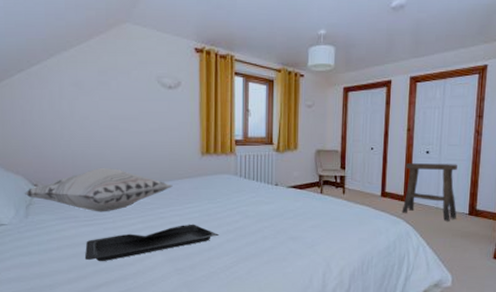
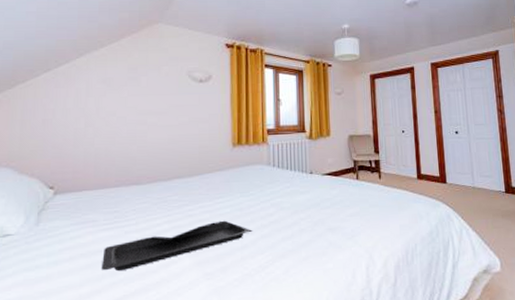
decorative pillow: present [25,167,173,212] -> none [38,164,203,214]
stool: present [401,163,457,221] -> none [437,142,494,201]

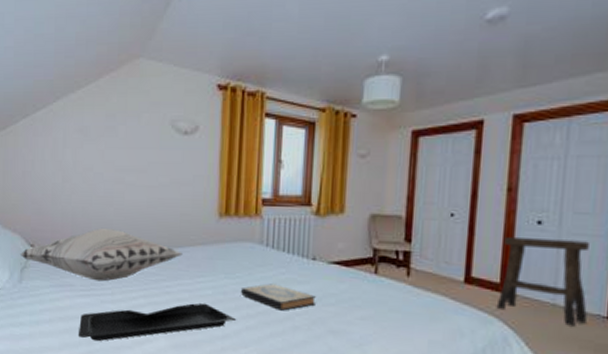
decorative pillow: none [38,164,203,214] -> present [20,227,183,282]
hardback book: none [255,196,315,218] -> present [241,283,316,311]
stool: none [437,142,494,201] -> present [496,237,589,327]

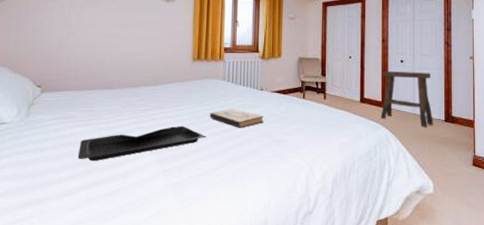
decorative pillow: present [20,227,183,282] -> none [28,70,165,113]

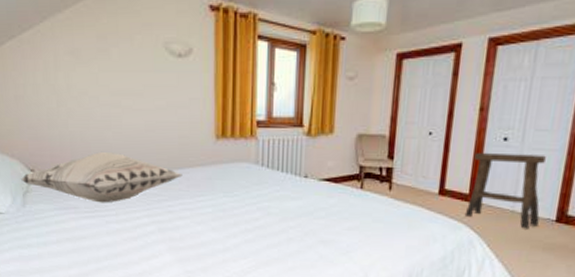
decorative pillow: none [28,70,165,113] -> present [21,151,183,203]
serving tray: present [78,125,206,161] -> none [86,220,235,258]
hardback book: present [210,109,264,128] -> none [239,200,308,225]

